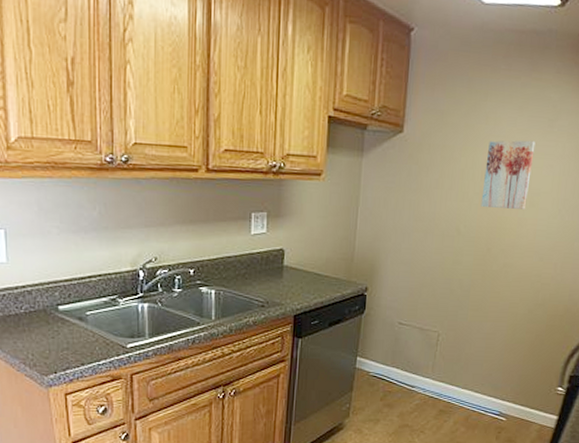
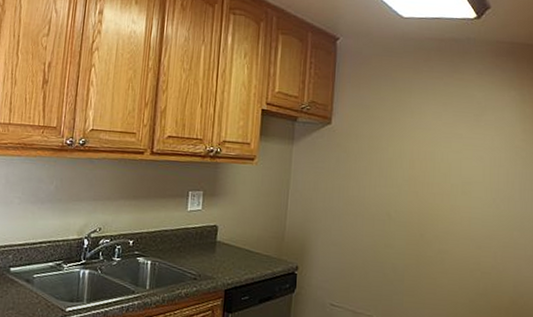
wall art: present [481,140,536,209] -> none [410,132,463,197]

